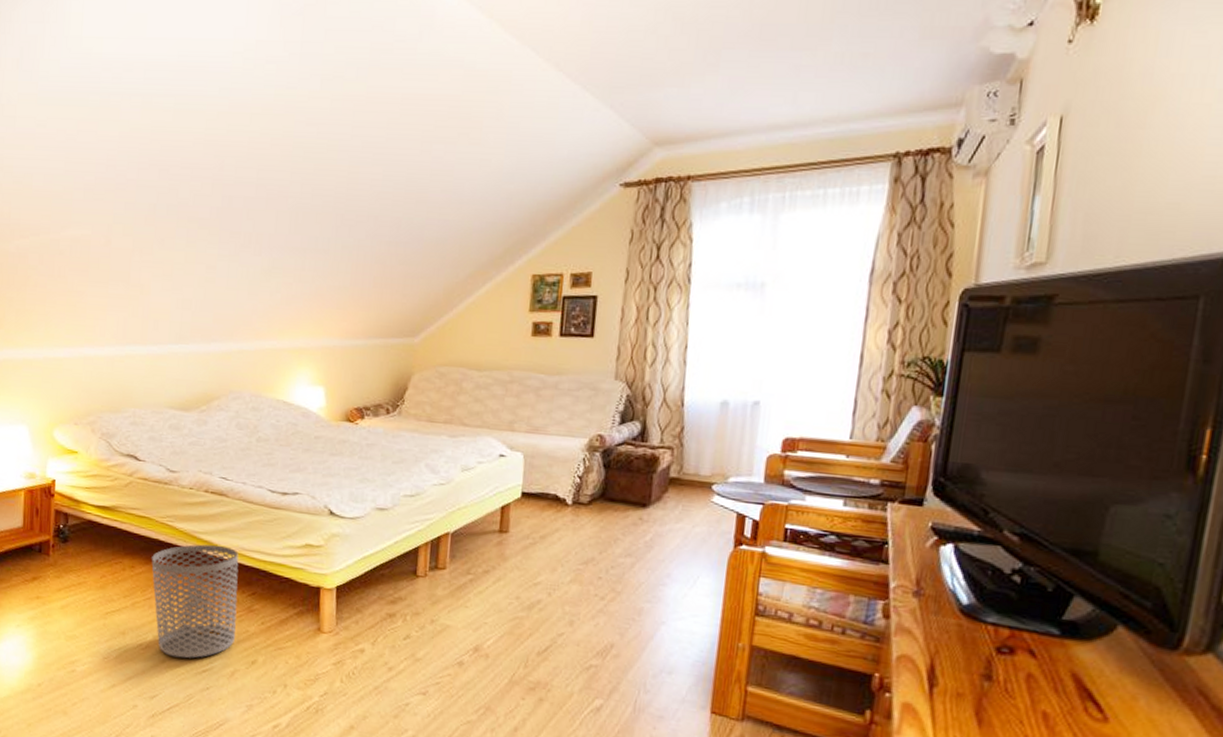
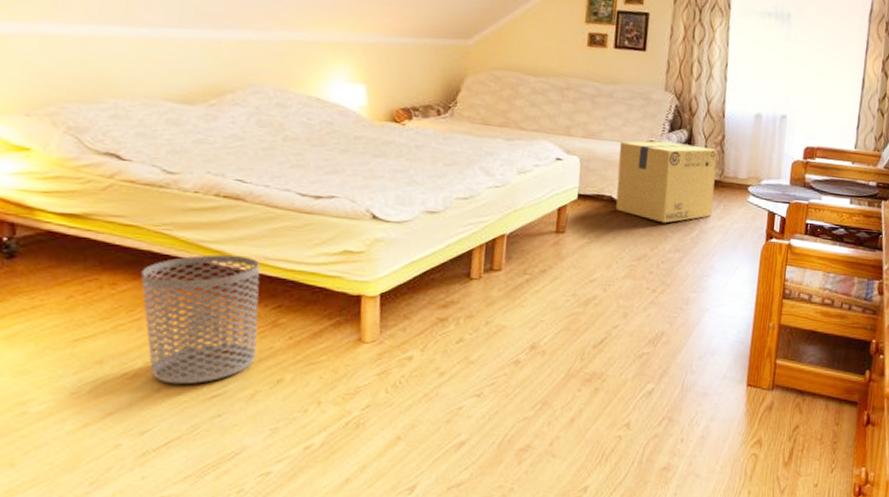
cardboard box: none [561,434,676,525] -> present [615,141,718,223]

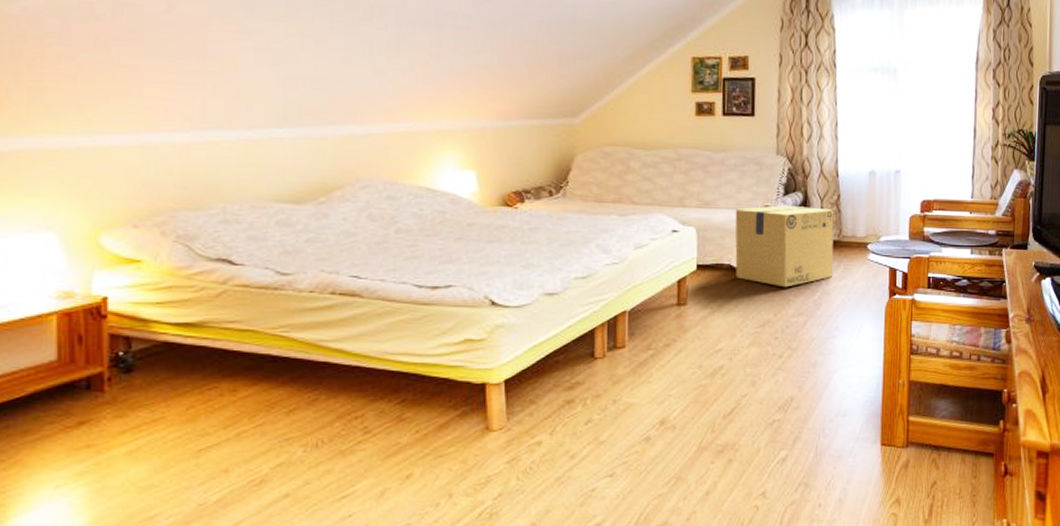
waste bin: present [141,254,260,385] -> none [261,352,384,488]

